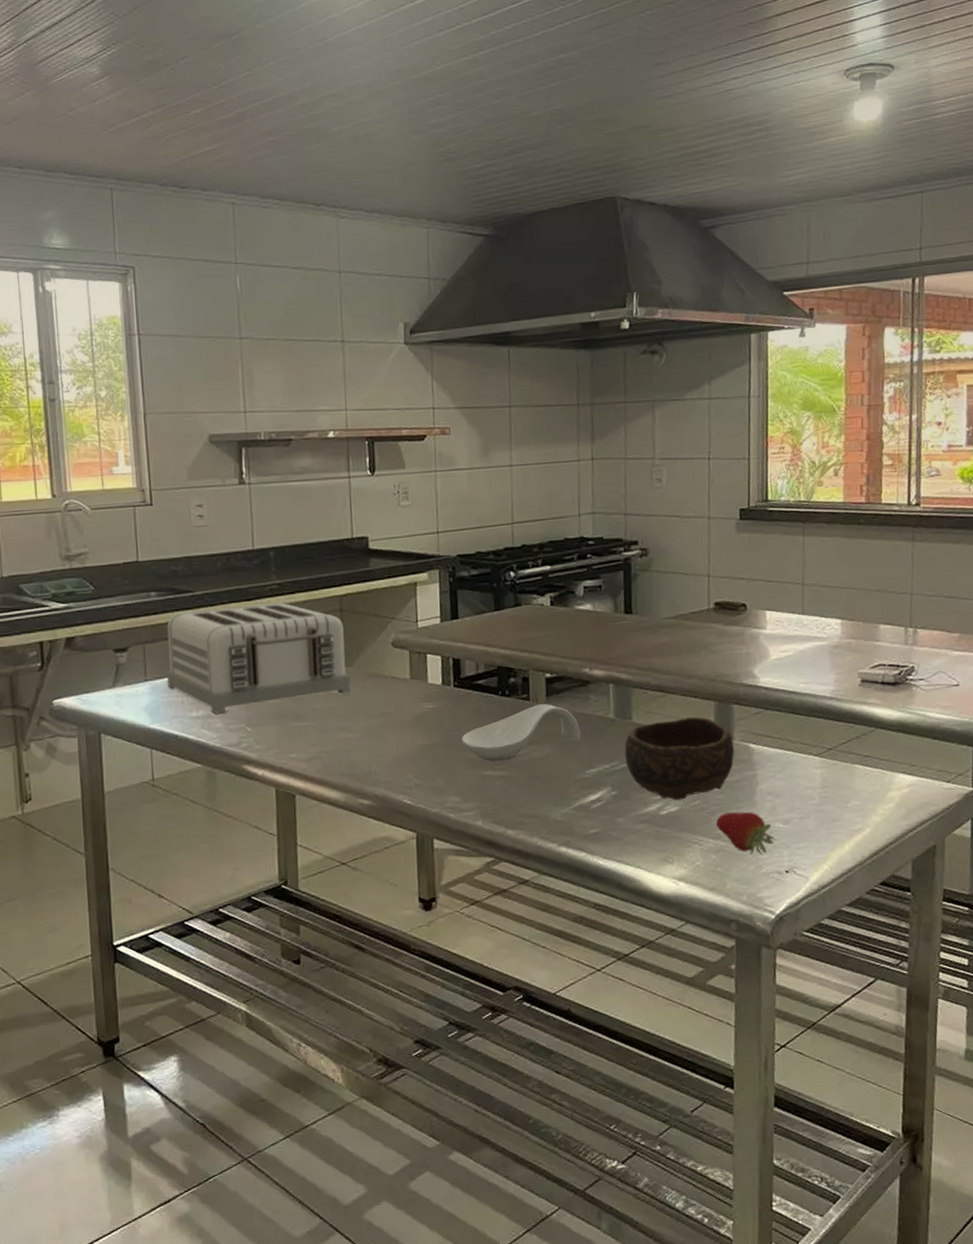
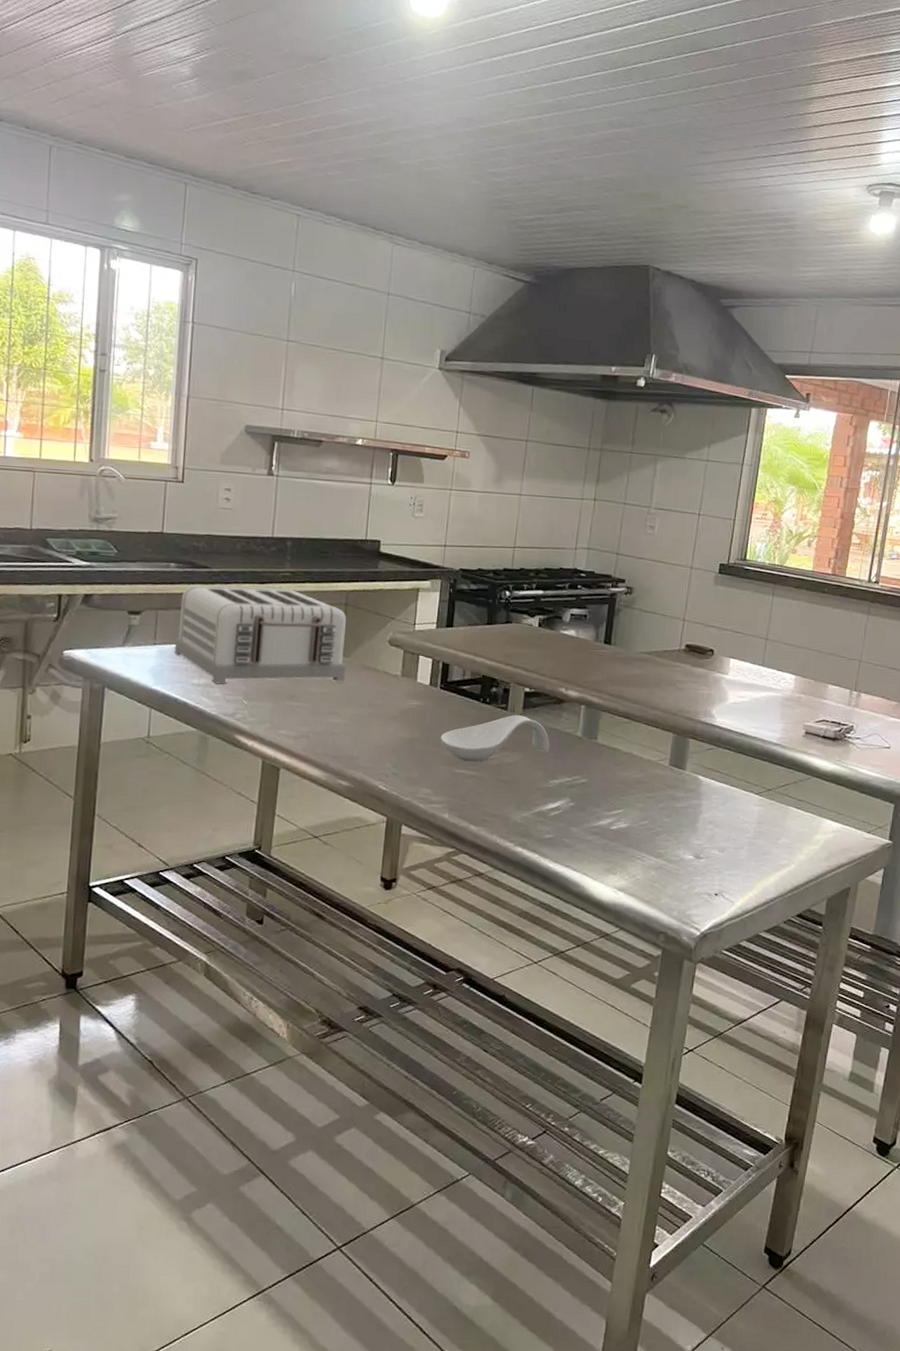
bowl: present [624,717,735,801] -> none [586,745,686,818]
fruit: present [715,811,775,856] -> none [659,835,710,877]

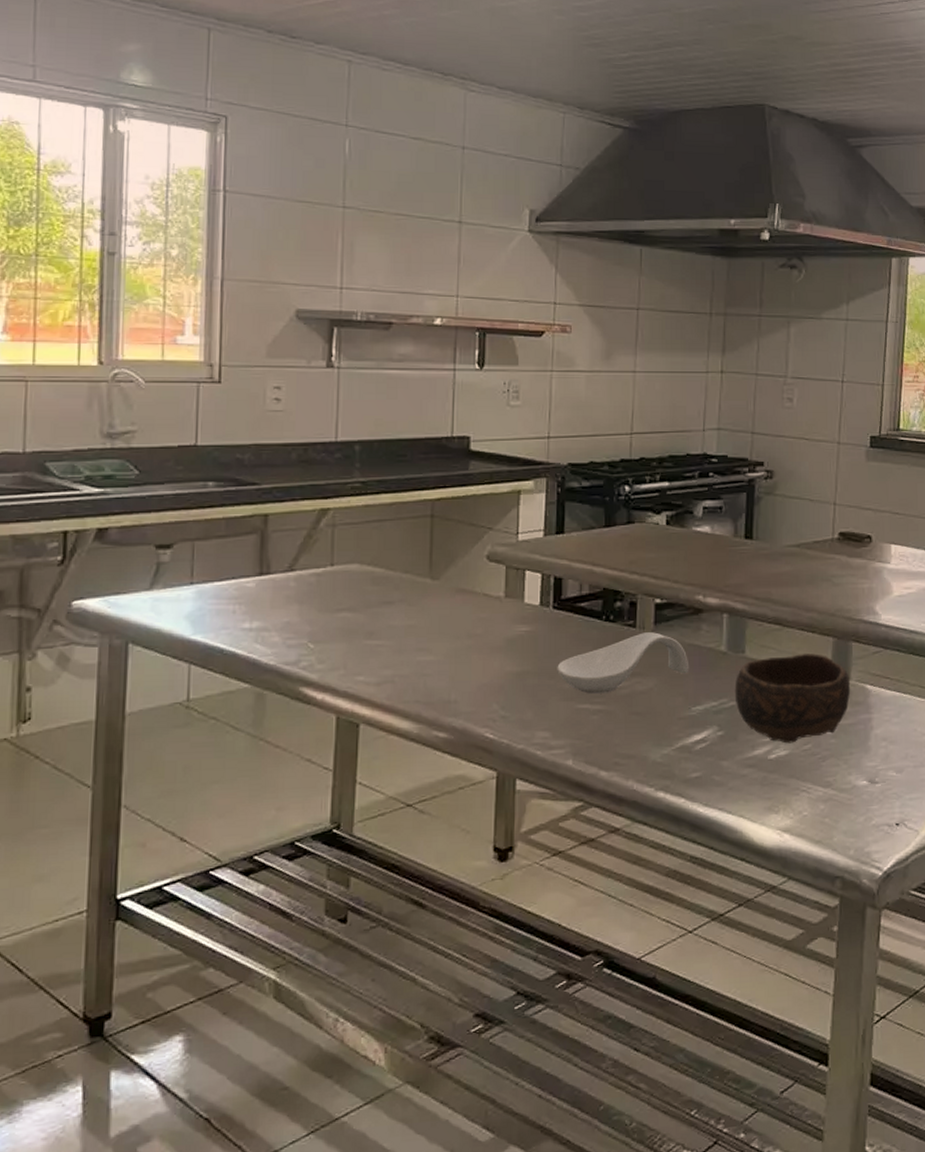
toaster: present [174,585,346,685] -> none [217,502,436,627]
bowl: none [586,745,686,818] -> present [734,654,851,744]

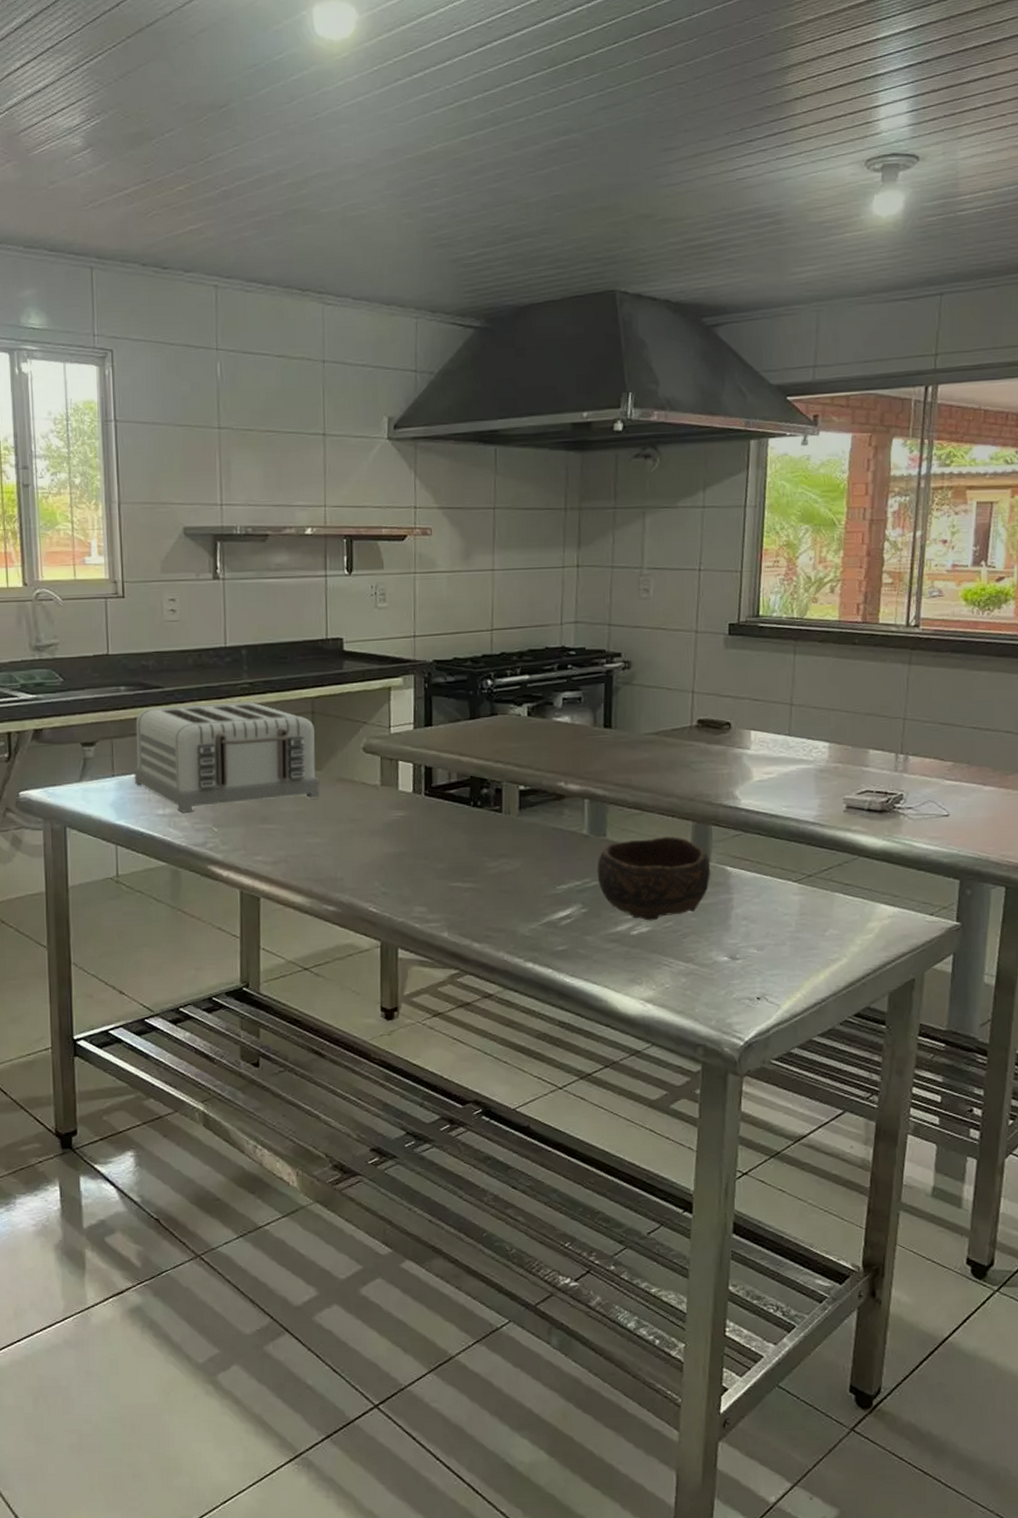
toaster: none [217,502,436,627] -> present [133,701,320,813]
spoon rest: present [557,632,690,694] -> none [430,817,554,873]

